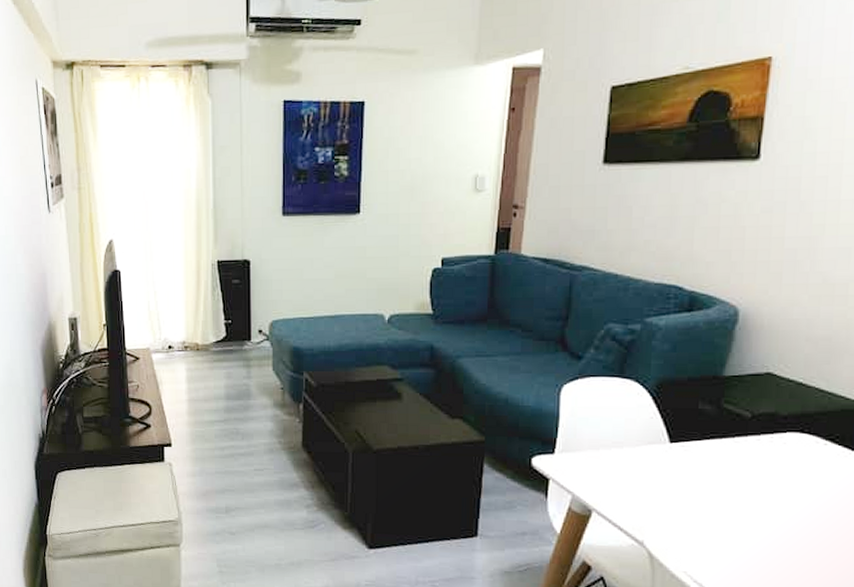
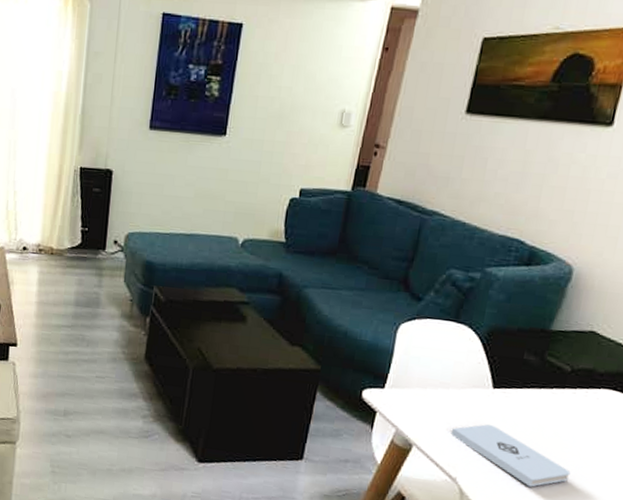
notepad: none [631,481,767,544] -> present [450,424,571,487]

